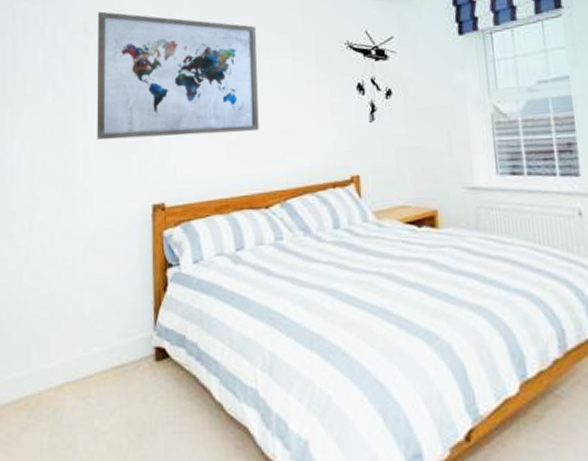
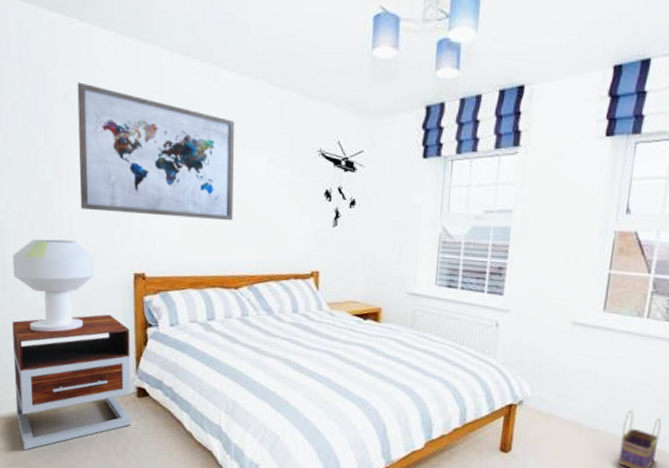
nightstand: none [12,257,149,451] -> present [12,314,132,451]
table lamp: none [22,175,109,289] -> present [13,239,94,332]

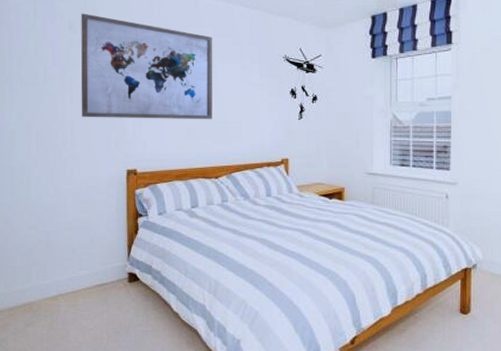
nightstand: present [12,314,132,451] -> none [17,207,123,340]
table lamp: present [13,239,94,332] -> none [21,144,92,227]

